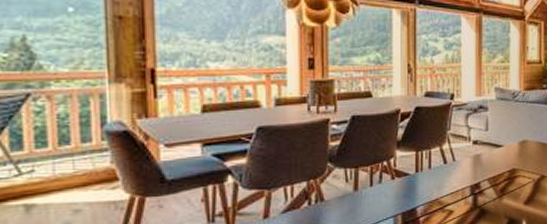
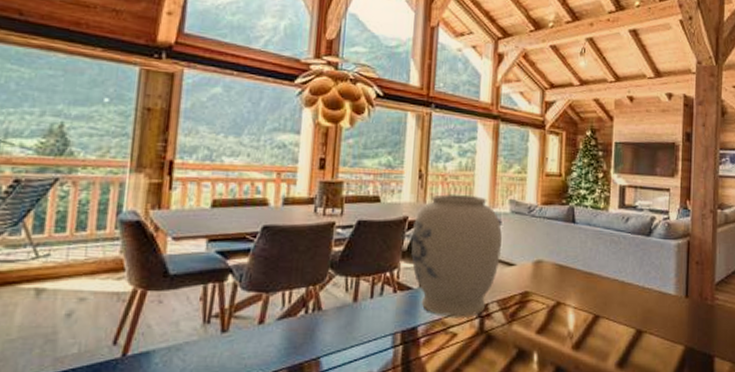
vase: none [405,85,489,197] -> present [411,194,502,317]

